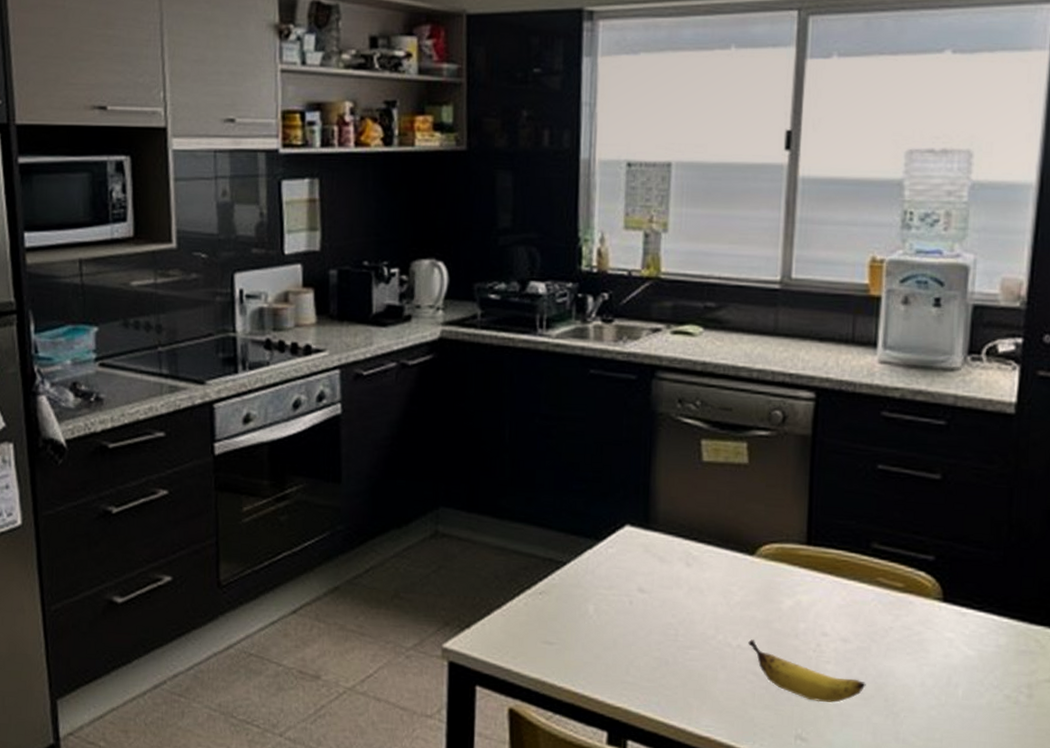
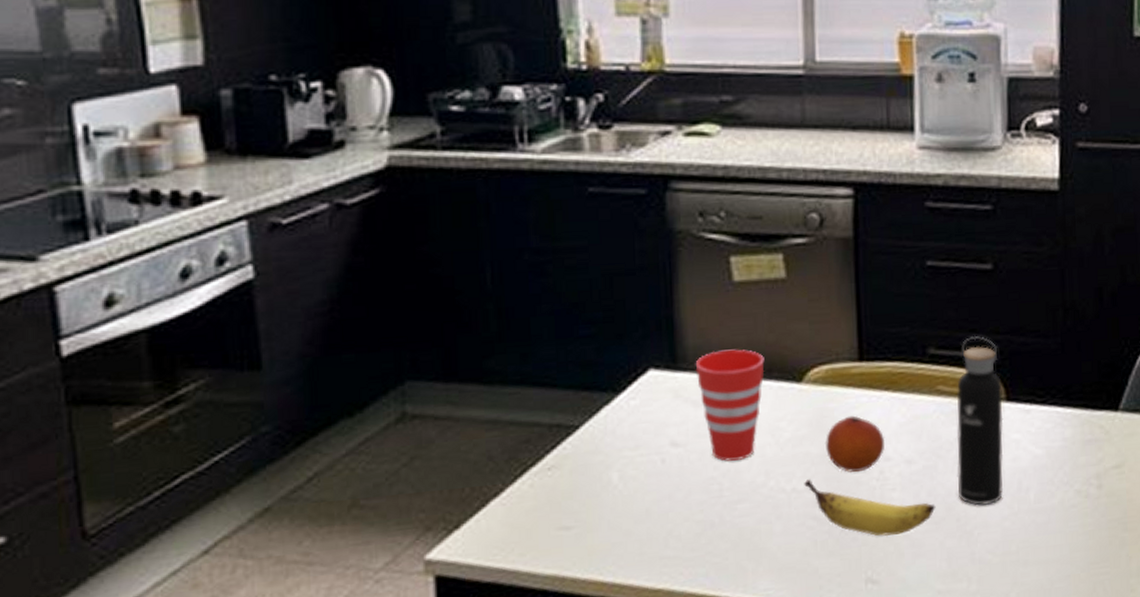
cup: none [664,517,723,613] -> present [695,349,765,461]
fruit: none [769,591,825,642] -> present [824,415,885,473]
water bottle: none [889,538,942,693] -> present [956,336,1003,506]

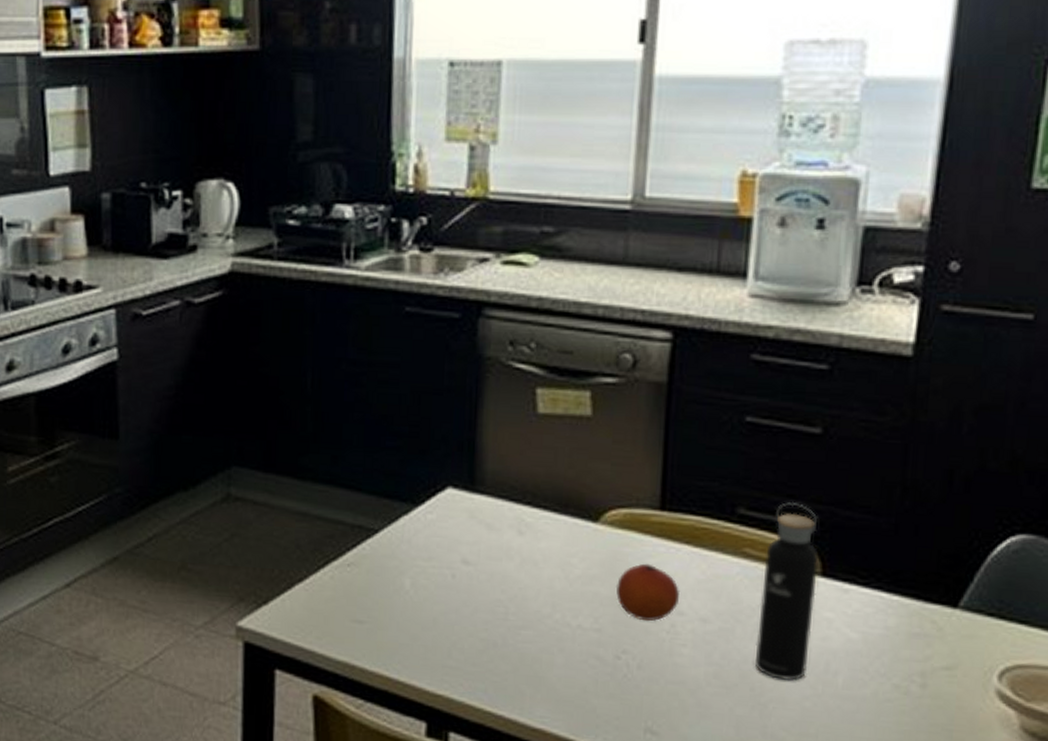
cup: present [695,349,765,461] -> none [492,478,562,588]
banana: present [804,479,936,537] -> none [590,619,729,692]

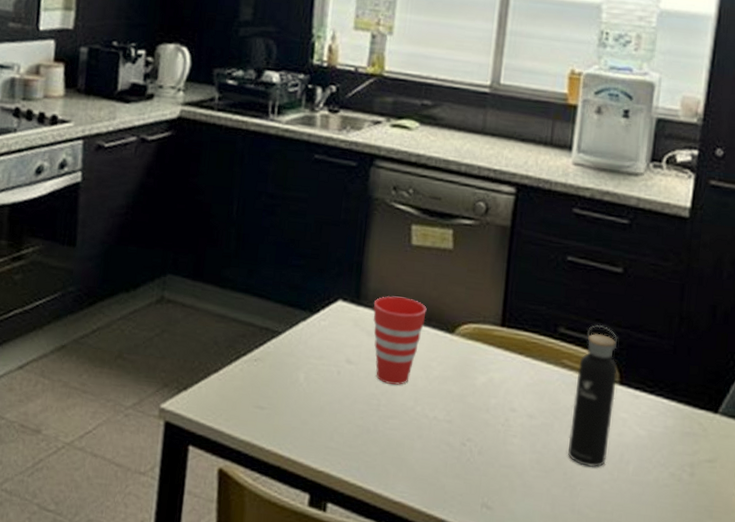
cup: none [492,478,562,588] -> present [373,295,427,385]
fruit: present [615,563,681,622] -> none [464,368,514,416]

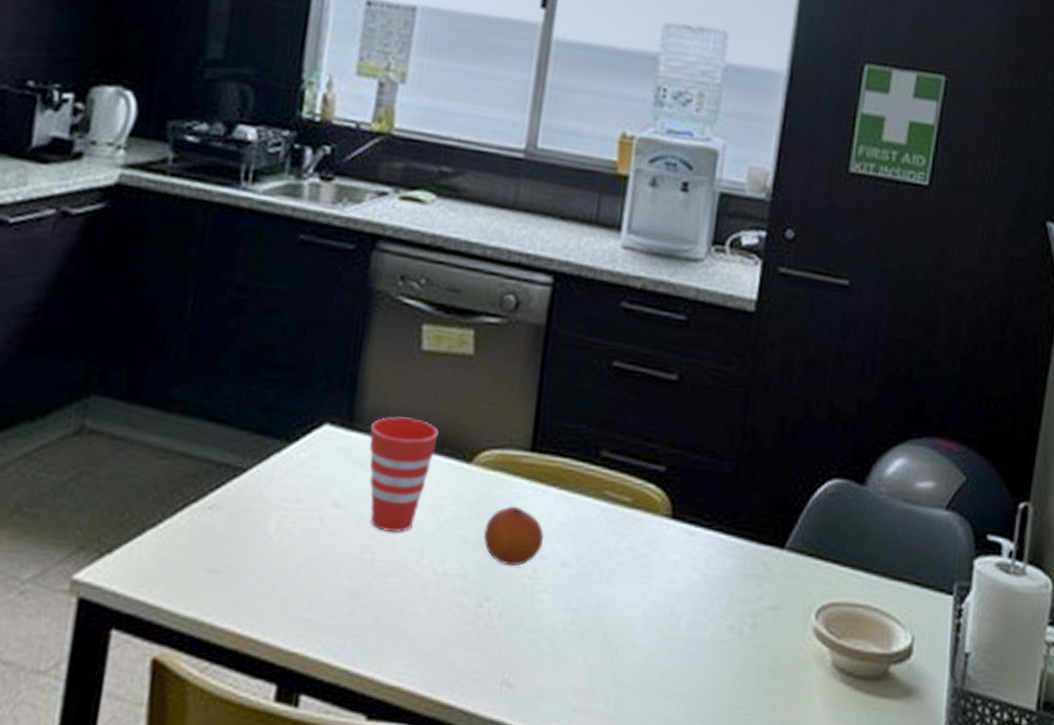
fruit: none [464,368,514,416] -> present [483,506,545,567]
water bottle: present [568,325,619,468] -> none [609,446,671,625]

